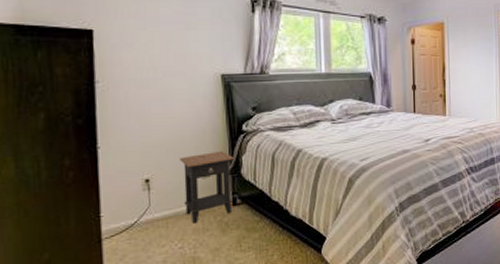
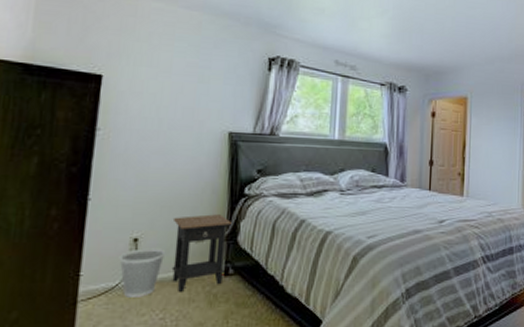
wastebasket: none [134,186,177,232] -> present [119,248,166,297]

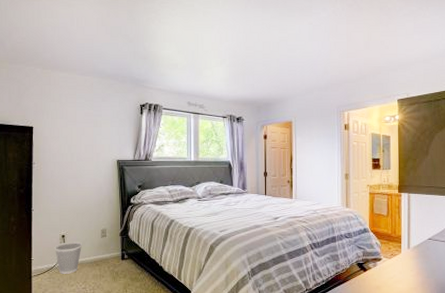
side table: present [171,214,233,292] -> none [85,218,125,270]

